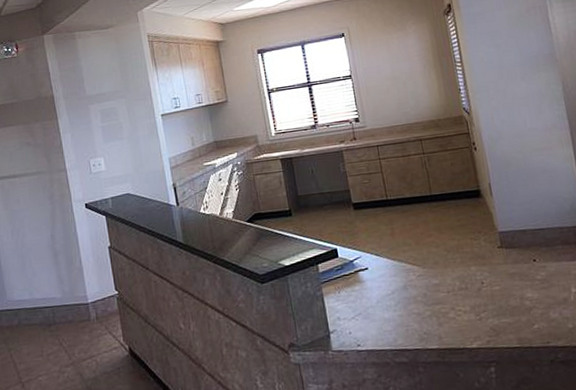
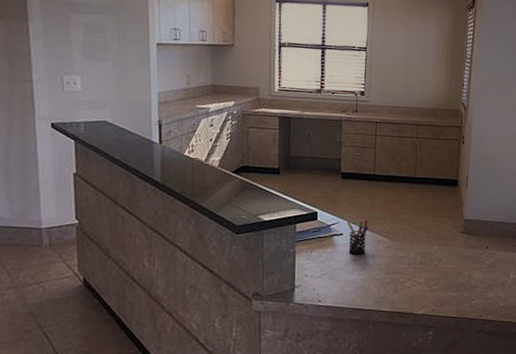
pen holder: none [369,250,396,289] -> present [346,220,369,255]

